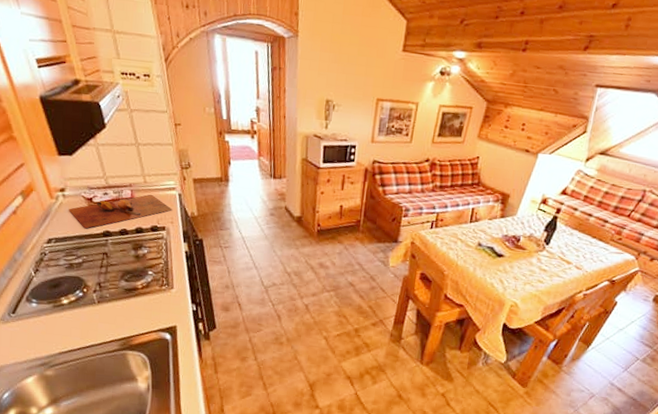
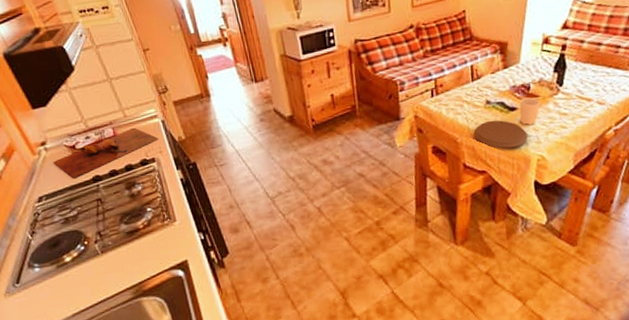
plate: none [460,261,508,290] -> present [473,120,528,149]
cup: none [504,248,526,274] -> present [519,97,541,126]

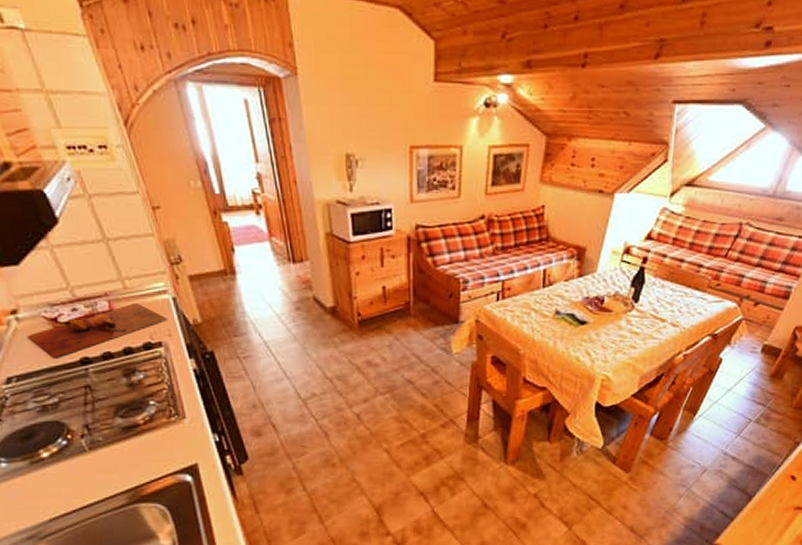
plate: present [473,120,528,149] -> none [538,333,595,365]
cup: present [519,97,541,126] -> none [589,311,613,343]

